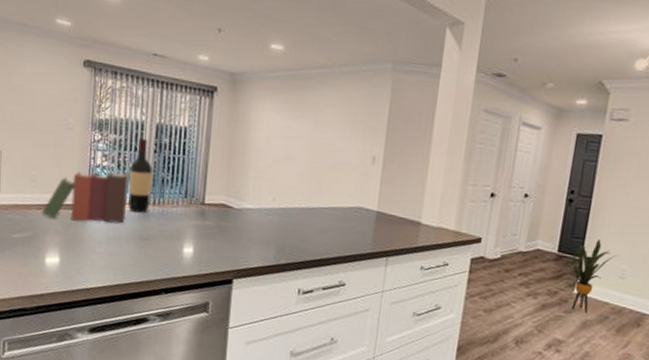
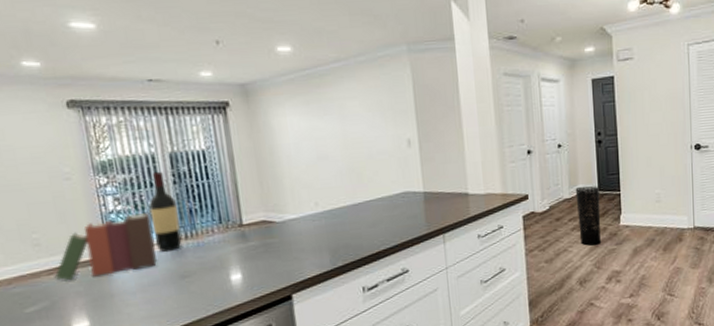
umbrella stand: none [526,242,559,307] -> present [575,186,601,246]
house plant: present [562,239,617,313] -> none [605,172,650,241]

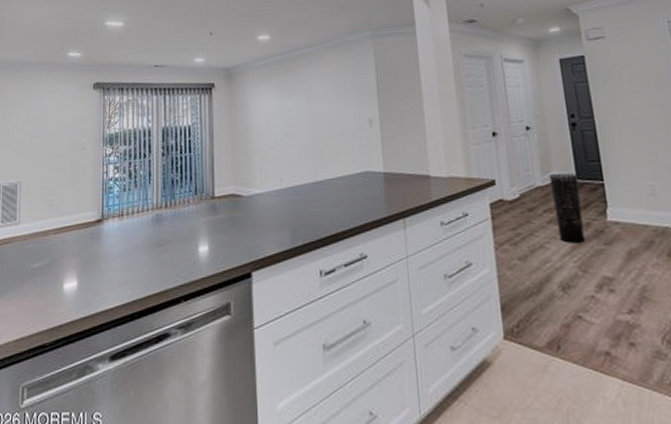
books: present [54,211,157,281] -> none [58,180,140,241]
wine bottle: present [148,171,182,252] -> none [140,144,162,219]

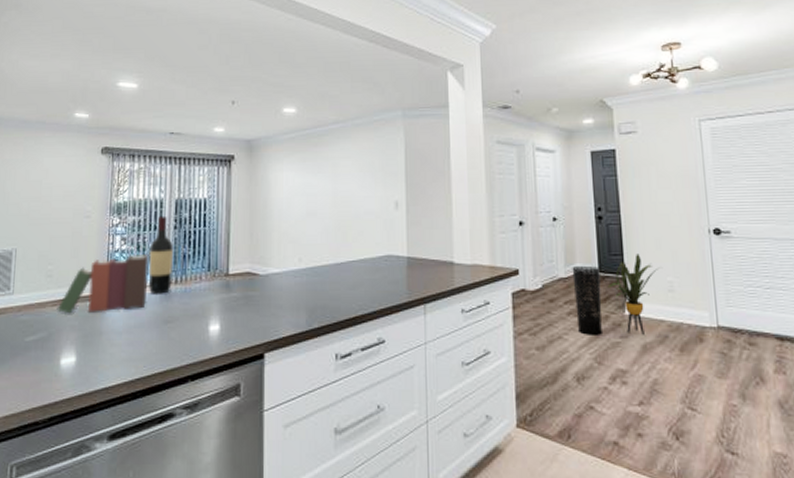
books: none [58,180,140,241] -> present [57,253,149,314]
wine bottle: none [140,144,162,219] -> present [148,215,173,294]
house plant: none [586,159,640,241] -> present [607,254,660,335]

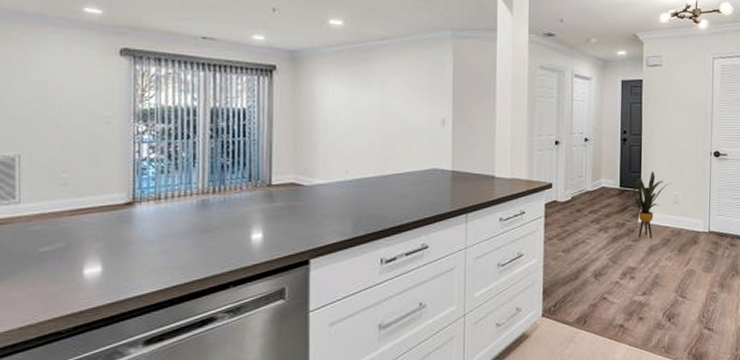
books: present [57,253,149,314] -> none [75,162,182,224]
wine bottle: present [148,215,173,294] -> none [182,124,209,204]
umbrella stand: present [572,265,602,335] -> none [597,180,621,239]

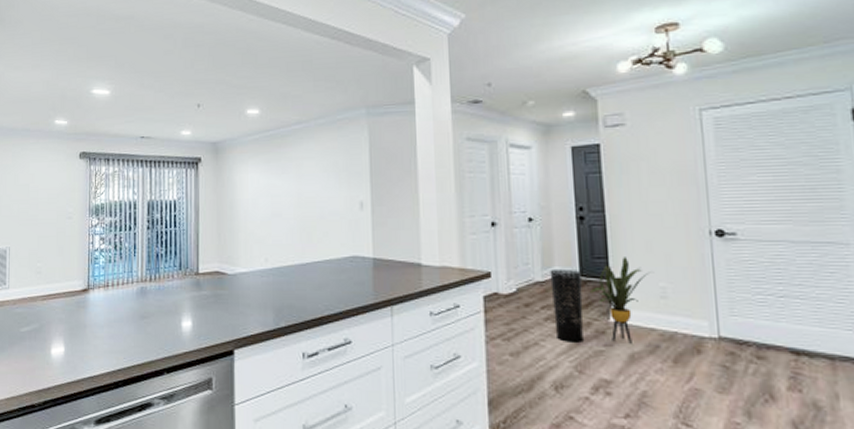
umbrella stand: none [597,180,621,239] -> present [550,268,584,343]

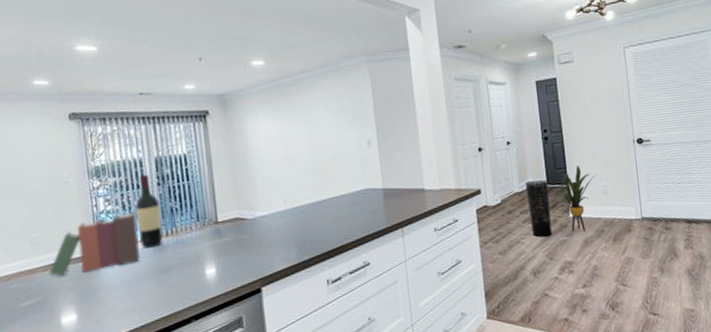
books: none [46,252,125,308] -> present [48,211,140,277]
wine bottle: none [125,216,147,291] -> present [135,174,163,249]

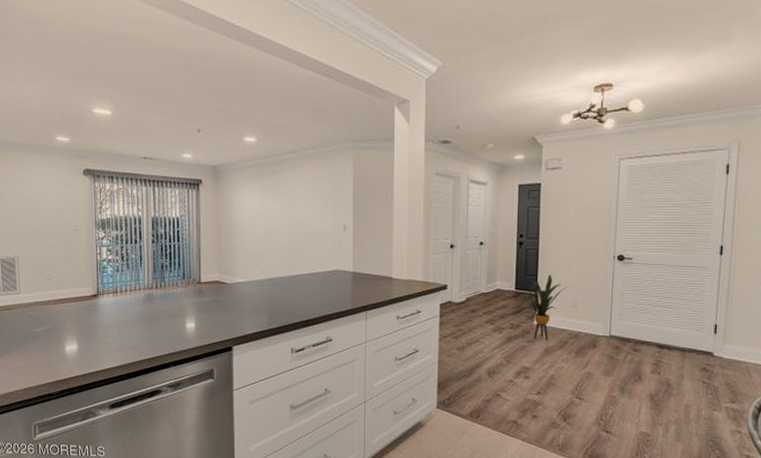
books: present [48,211,140,277] -> none [58,263,133,311]
wine bottle: present [135,174,163,249] -> none [132,231,153,297]
umbrella stand: present [525,180,552,238] -> none [492,283,516,340]

